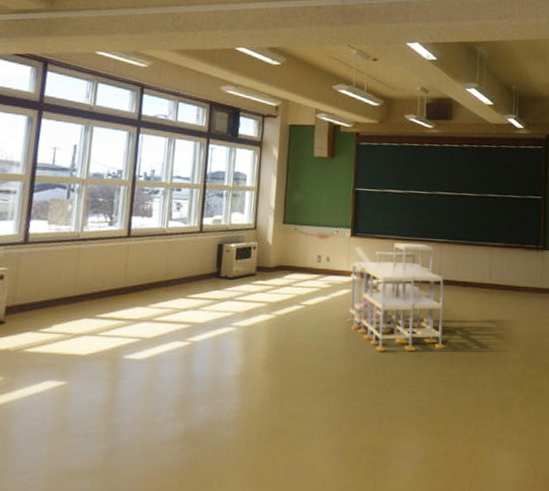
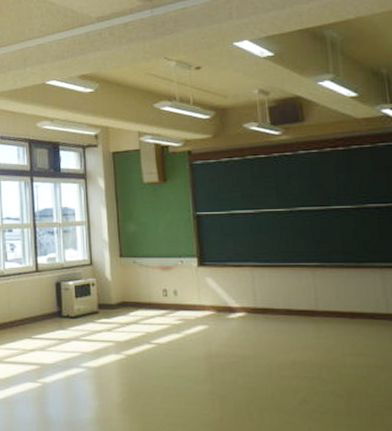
school desk: present [348,242,445,351] -> none [204,269,337,396]

